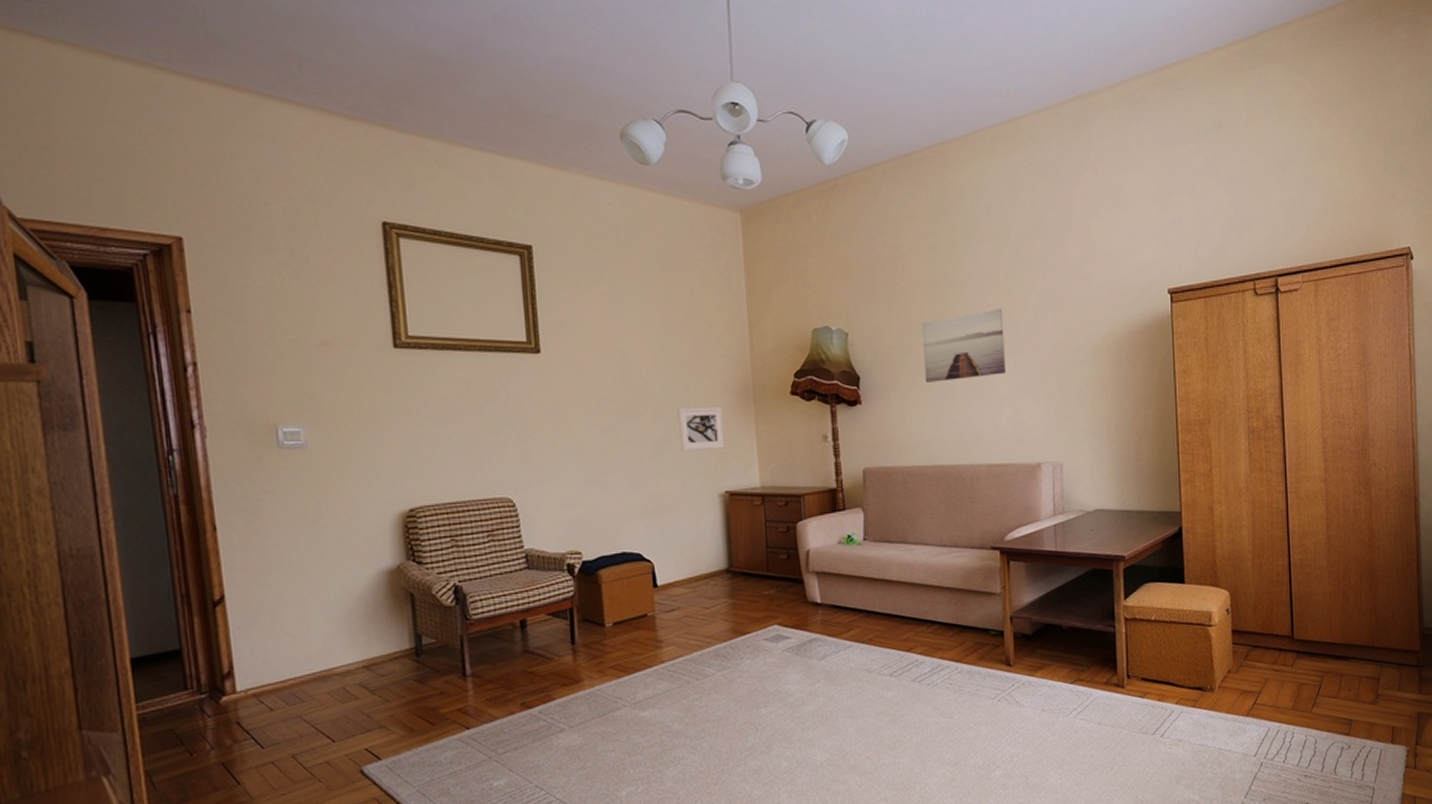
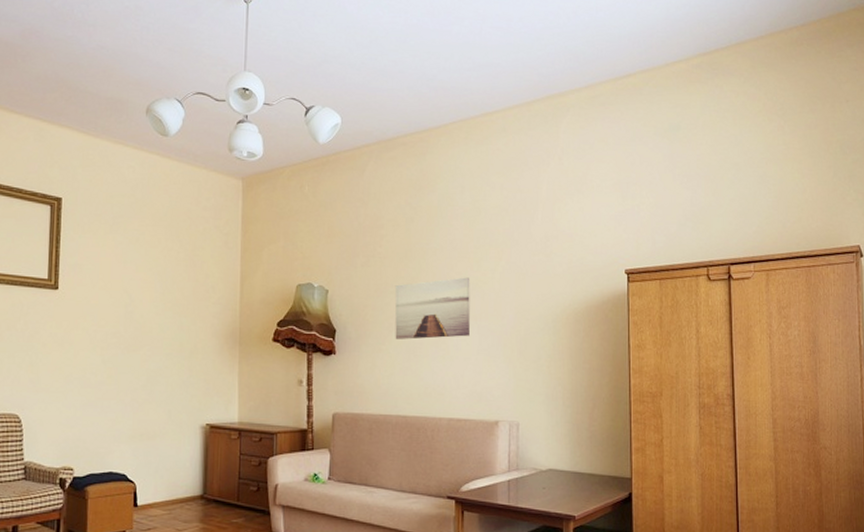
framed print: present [678,406,725,452] -> none [170,346,211,386]

